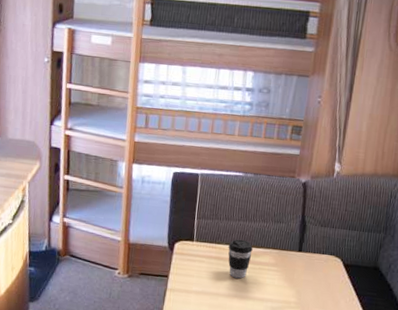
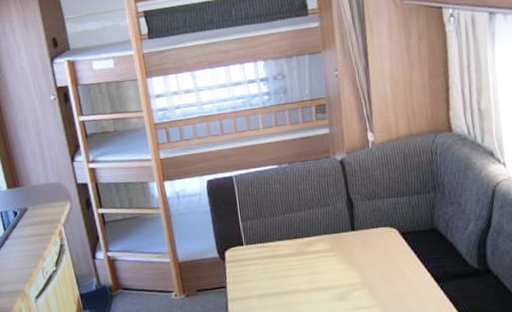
coffee cup: present [228,239,253,279] -> none [279,232,306,273]

